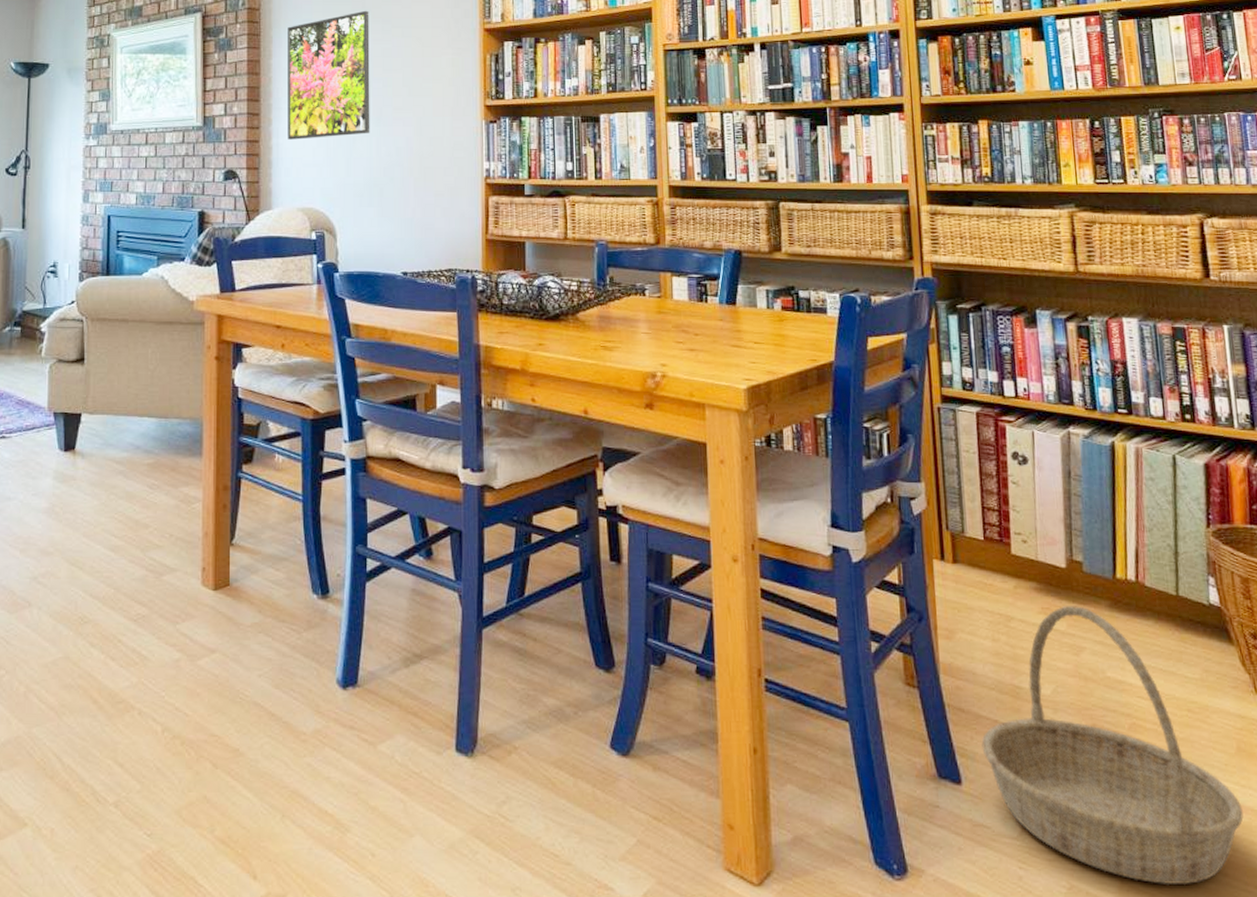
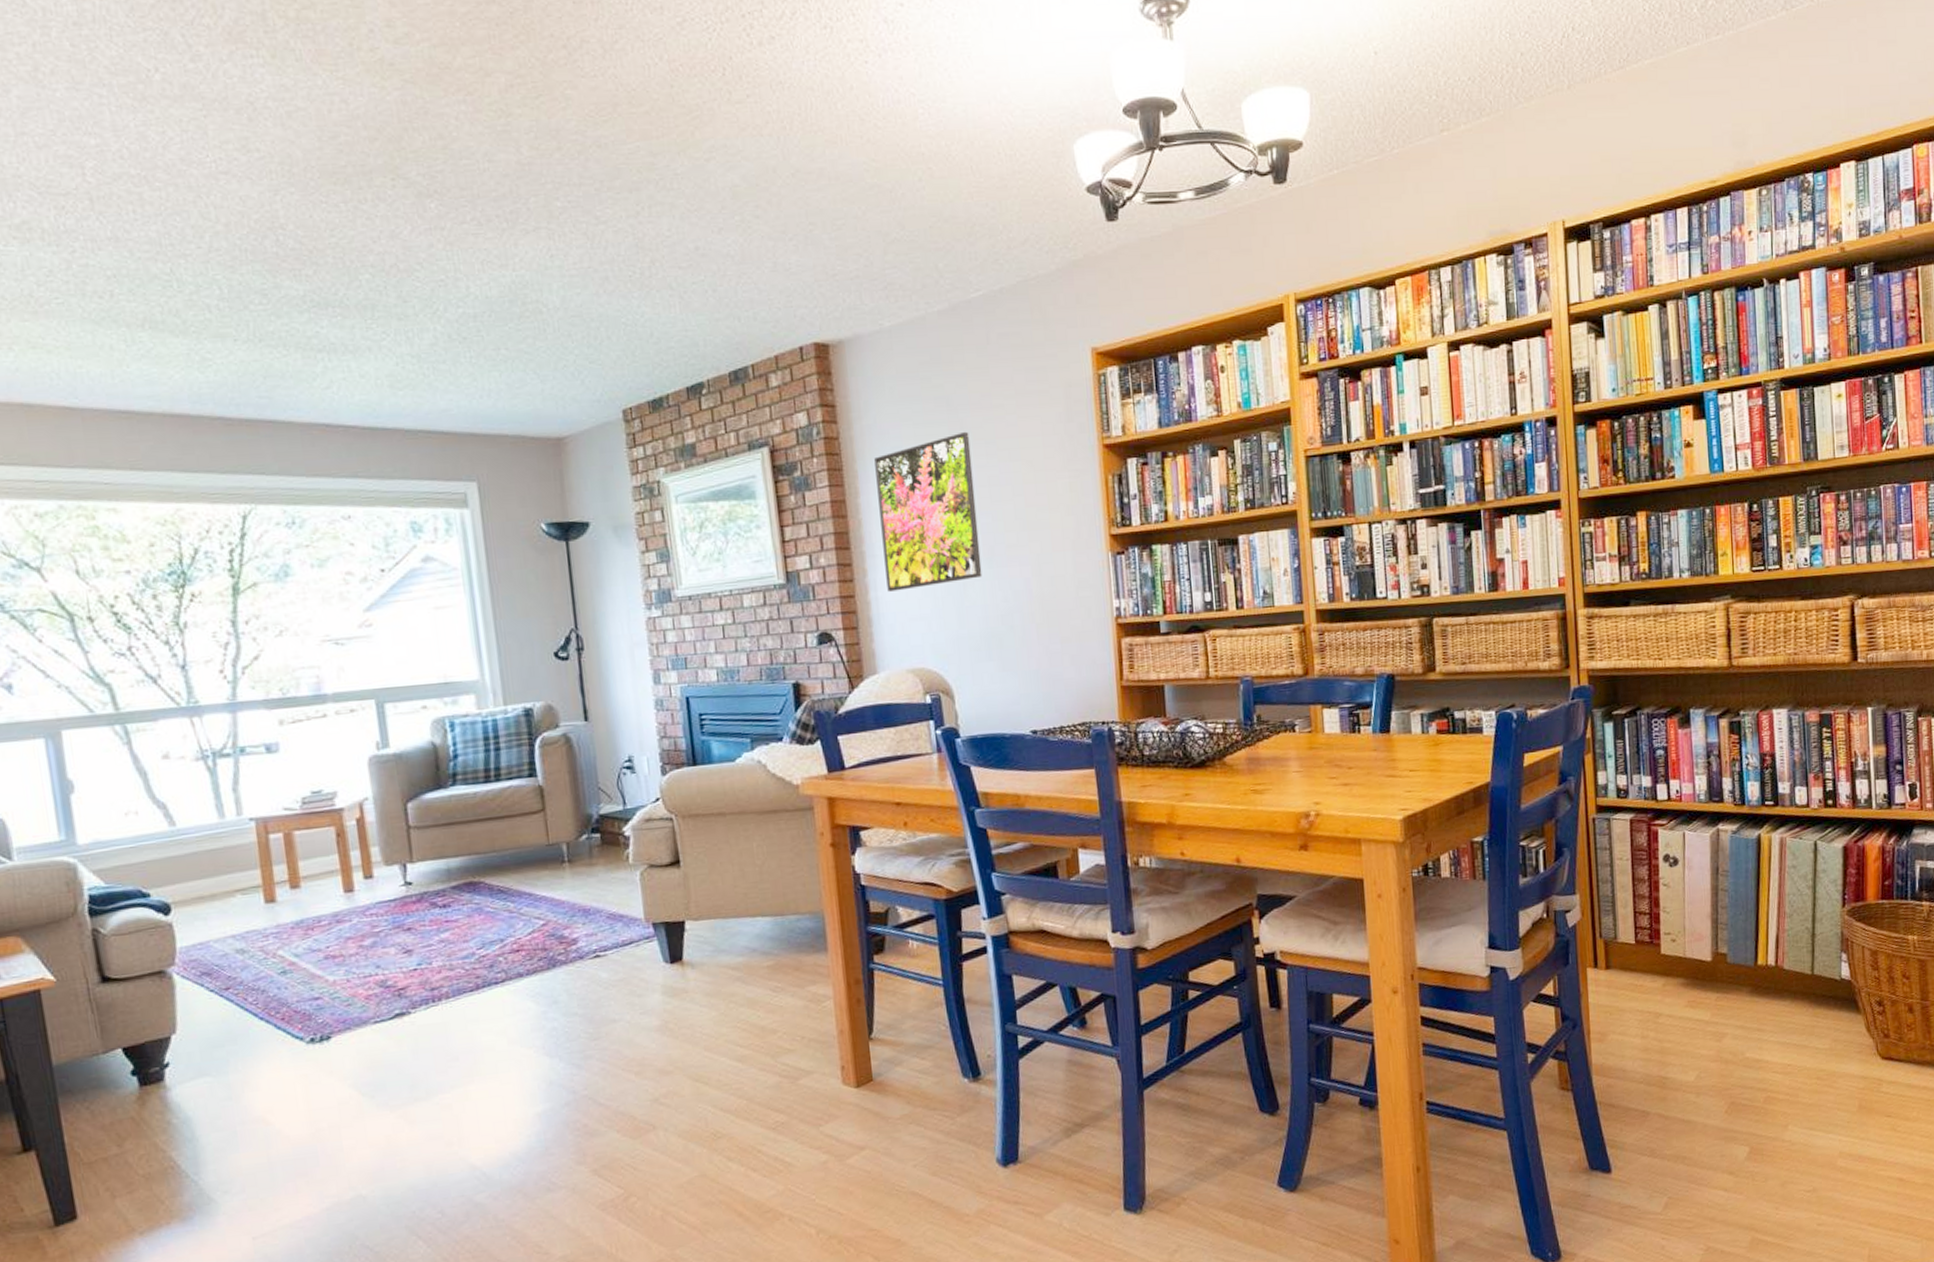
basket: present [981,606,1244,886] -> none [1630,995,1861,1235]

